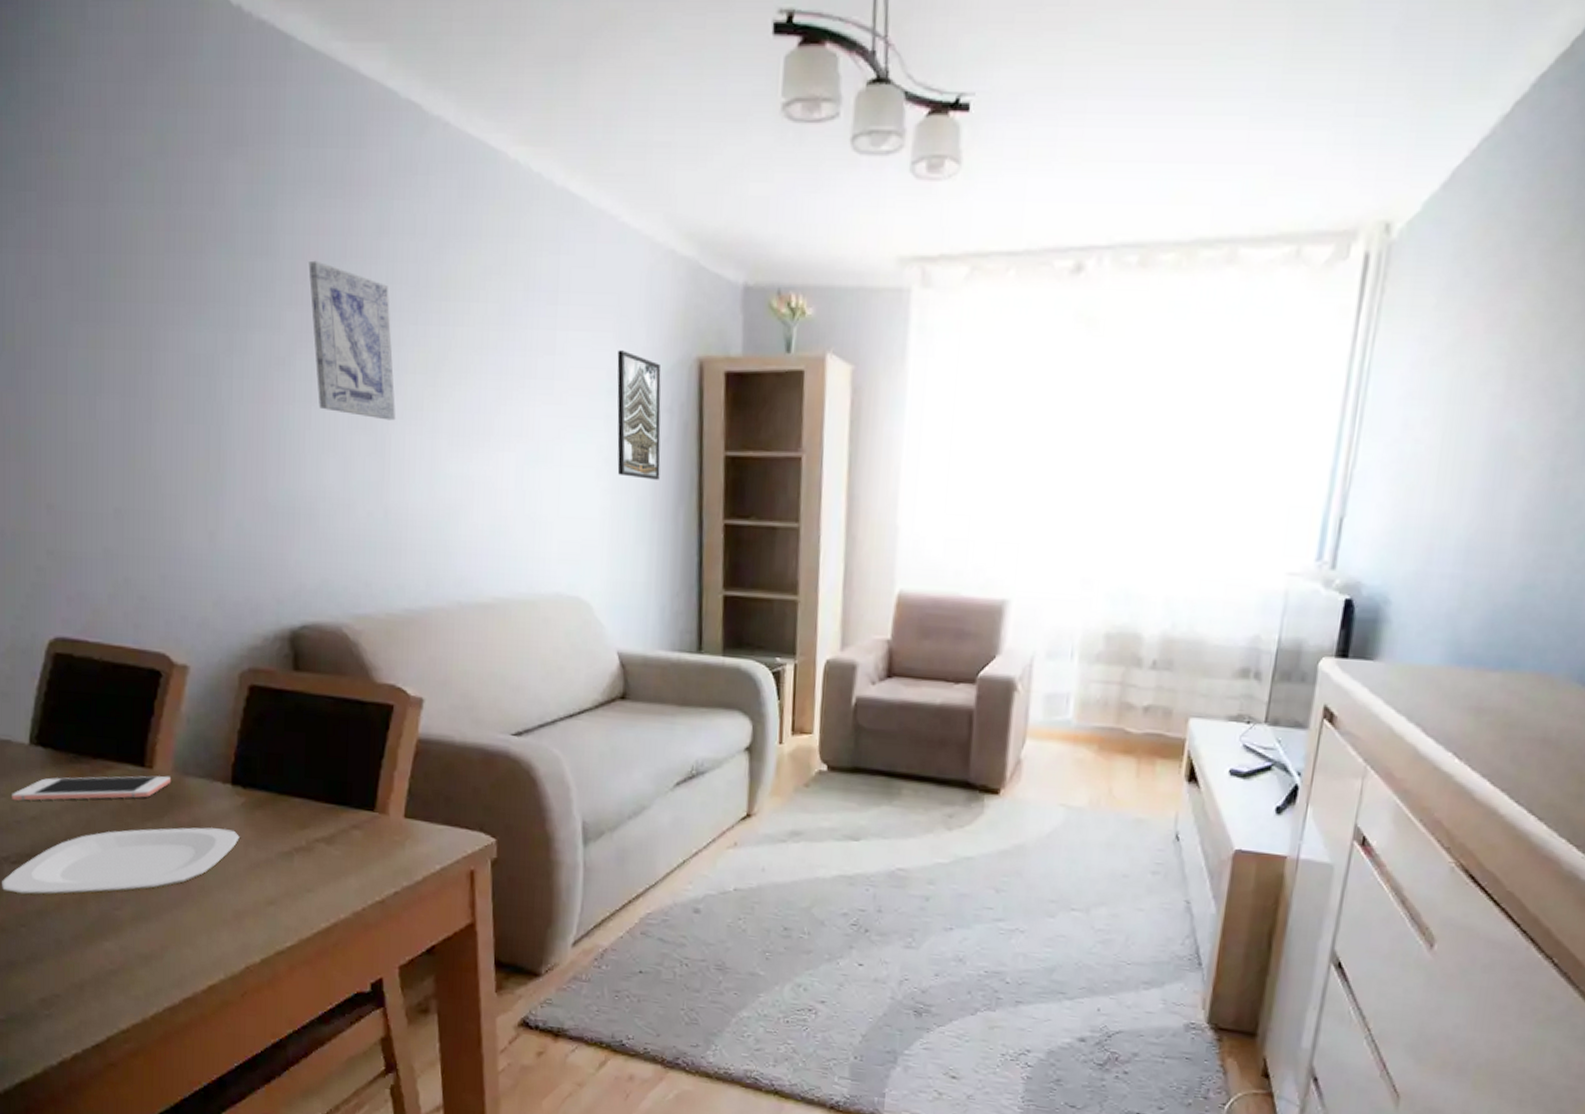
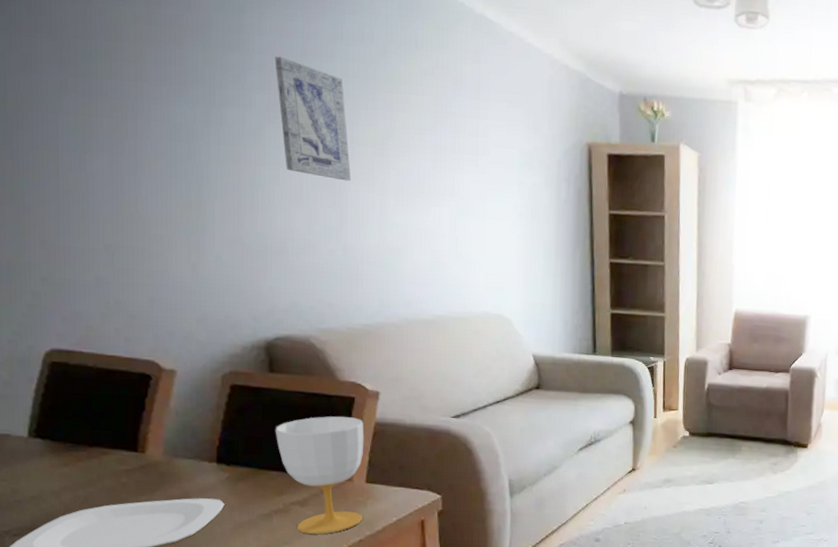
cell phone: present [12,775,172,801] -> none [12,458,163,484]
cup: none [299,729,404,882] -> present [275,416,364,534]
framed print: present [617,350,661,480] -> none [526,135,561,230]

